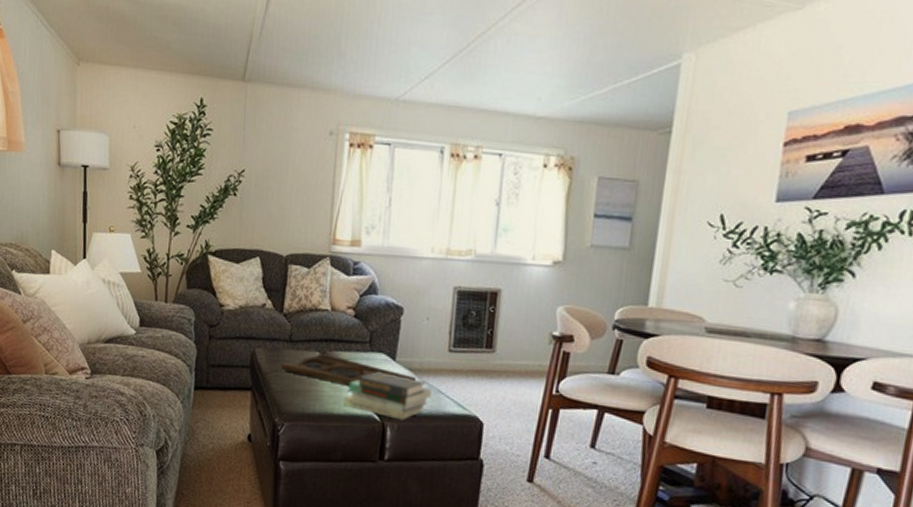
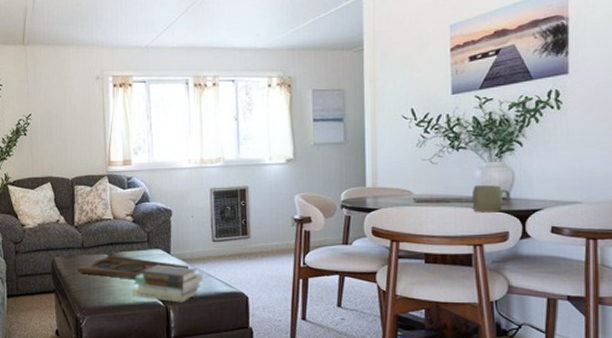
mug: none [777,320,830,357] -> present [471,185,511,213]

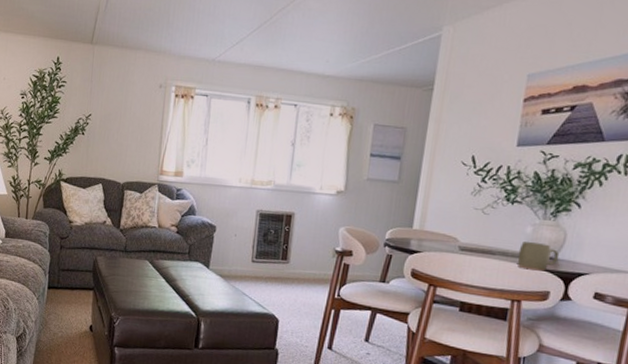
decorative tray: present [77,254,188,280] -> none [117,261,225,289]
books: present [132,265,203,303] -> none [167,277,237,317]

